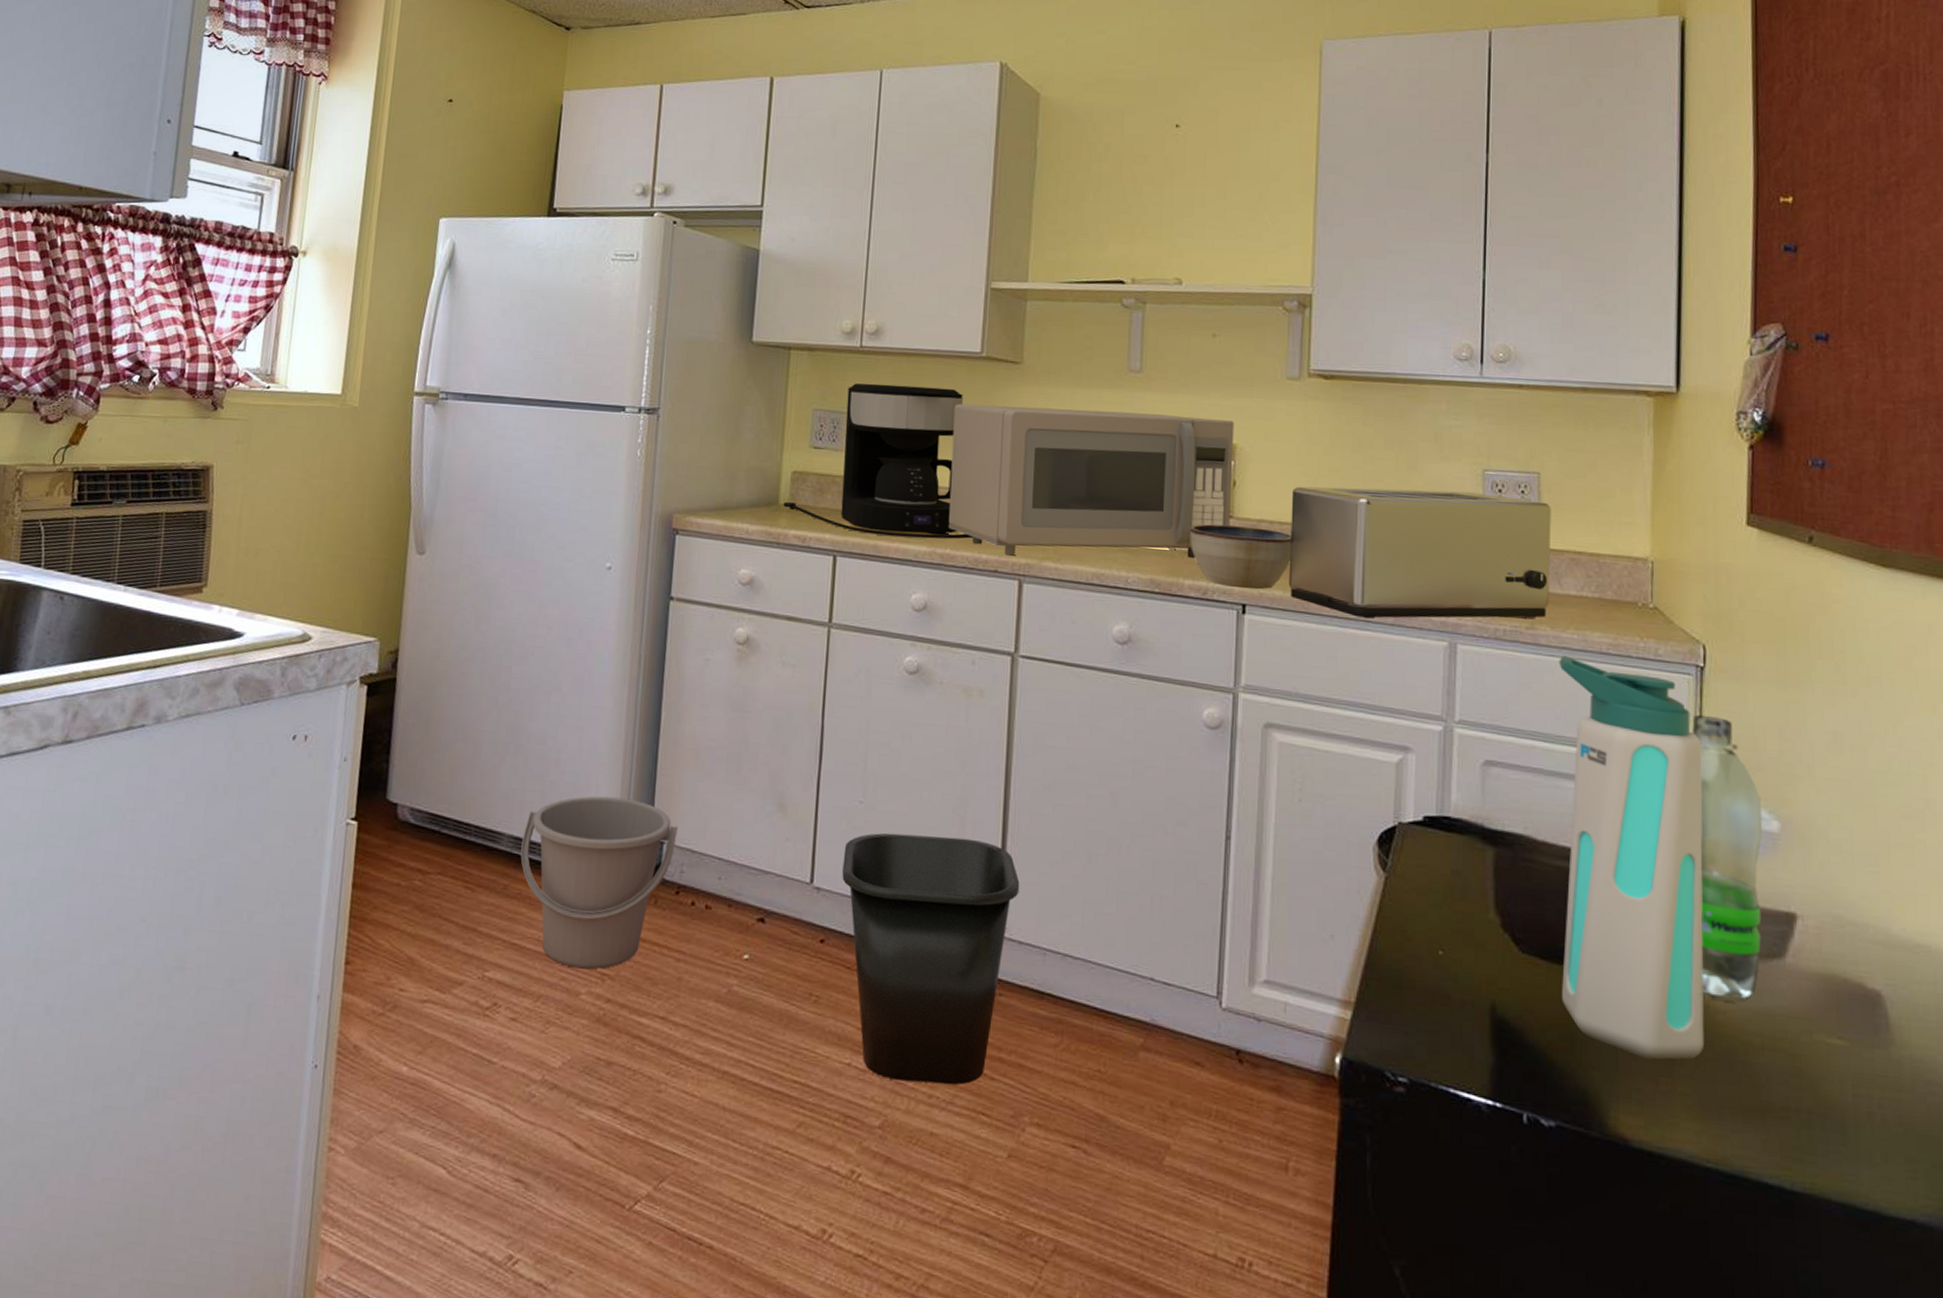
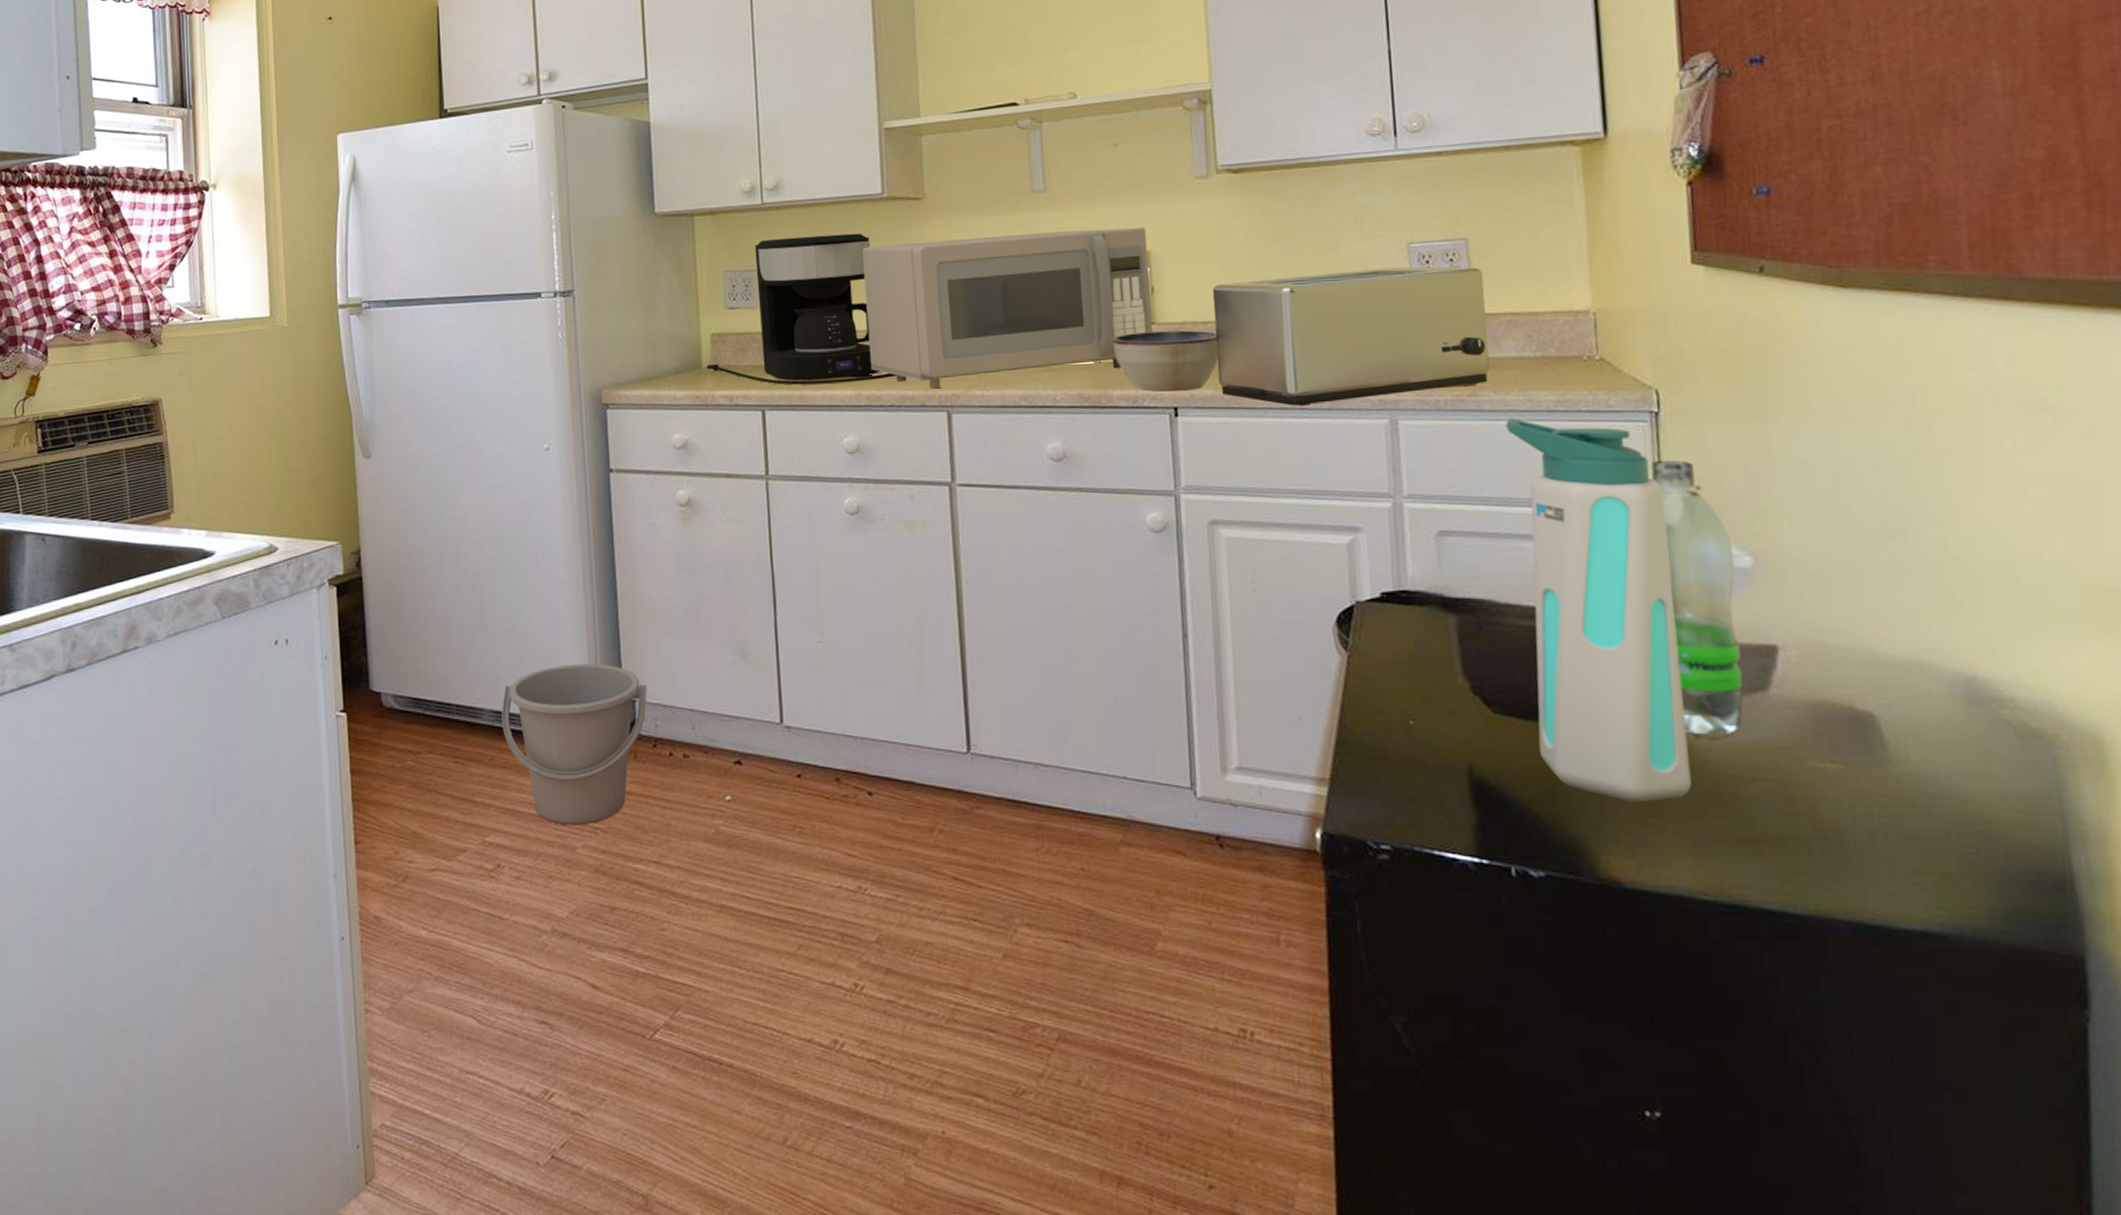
waste bin: present [842,833,1020,1085] -> none [808,664,984,896]

